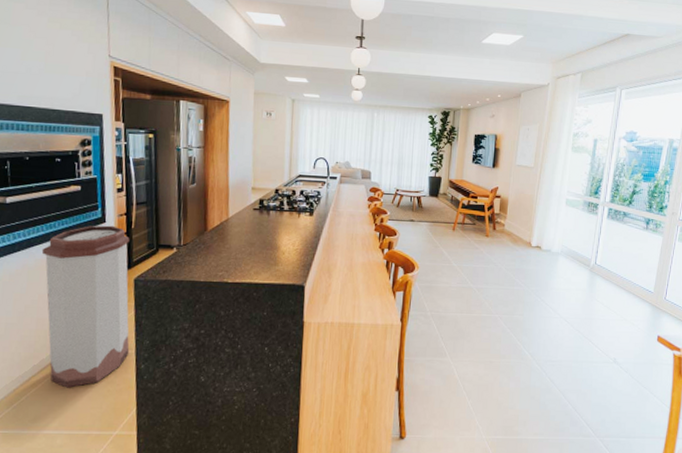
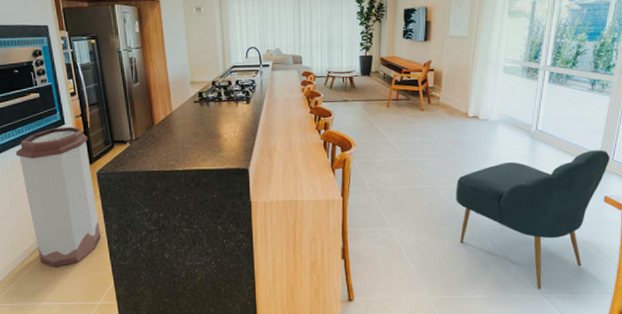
chair: none [516,288,662,432] -> present [456,150,610,290]

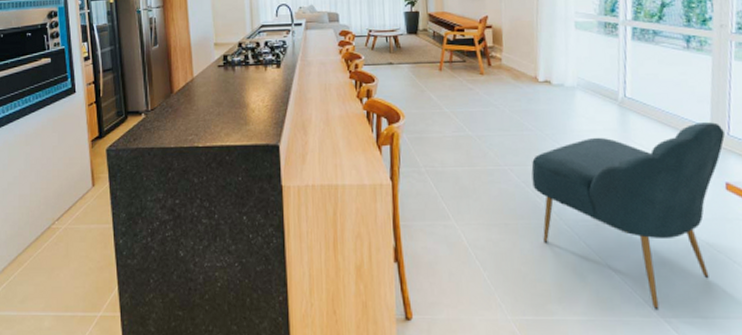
trash can: present [15,126,102,268] -> none [19,95,107,267]

